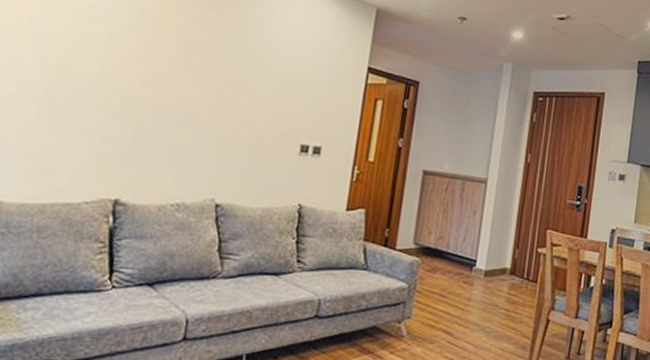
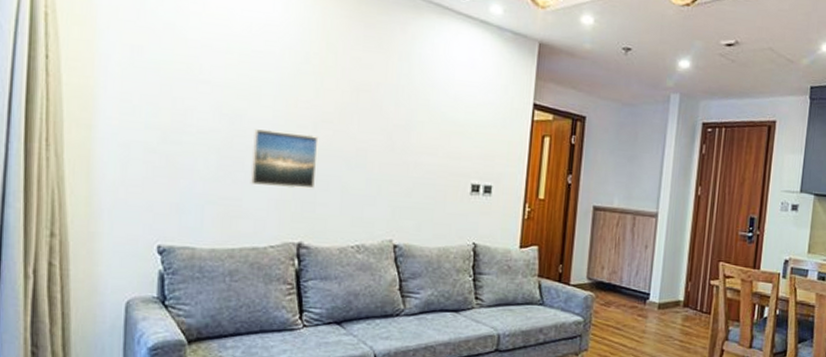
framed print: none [69,82,147,144] -> present [250,129,319,189]

